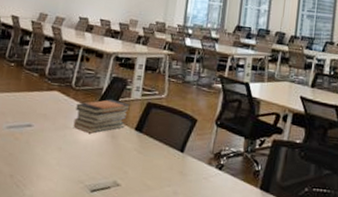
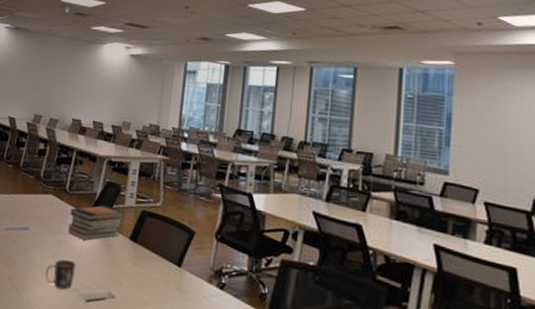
mug: none [49,153,81,182] -> present [45,259,76,290]

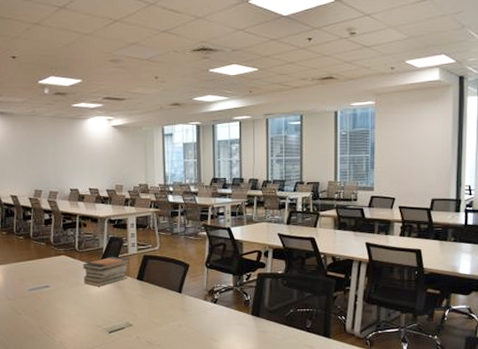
mug: present [45,259,76,290] -> none [71,304,96,328]

